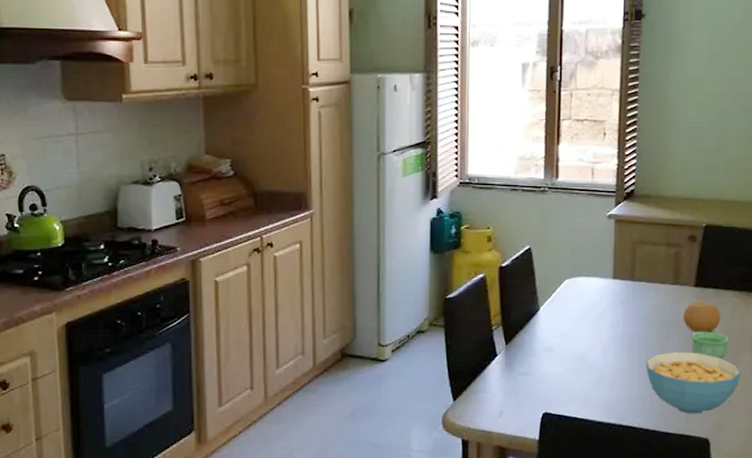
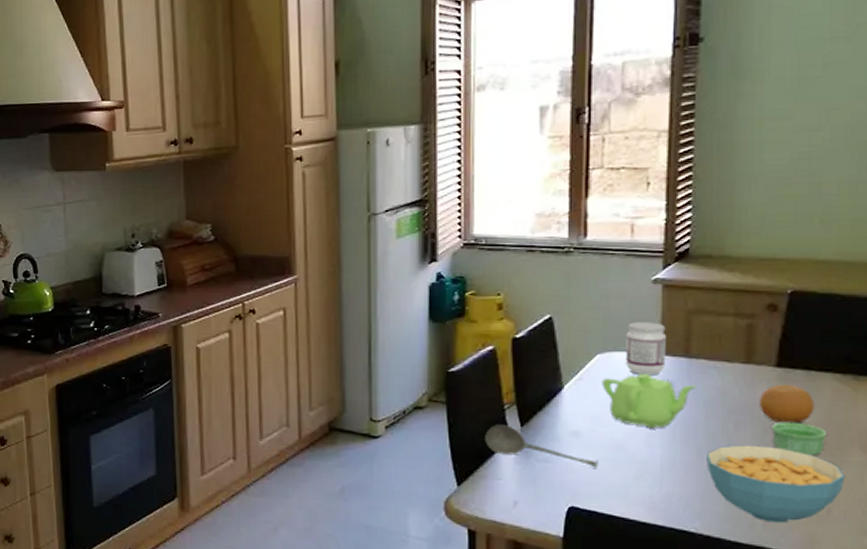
soupspoon: none [477,344,566,379] -> present [485,425,599,470]
teapot: none [569,295,640,342] -> present [602,374,698,429]
jam: none [587,251,617,297] -> present [626,322,666,376]

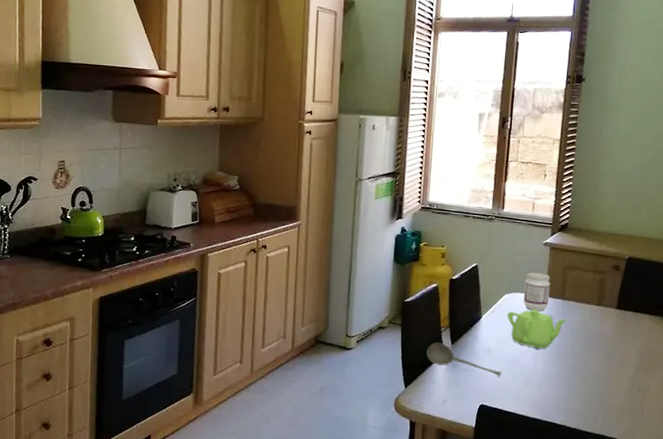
cereal bowl: present [707,445,845,523] -> none [570,362,653,418]
fruit: present [758,384,815,424] -> none [604,321,638,349]
ramekin: present [772,422,827,456] -> none [612,347,644,372]

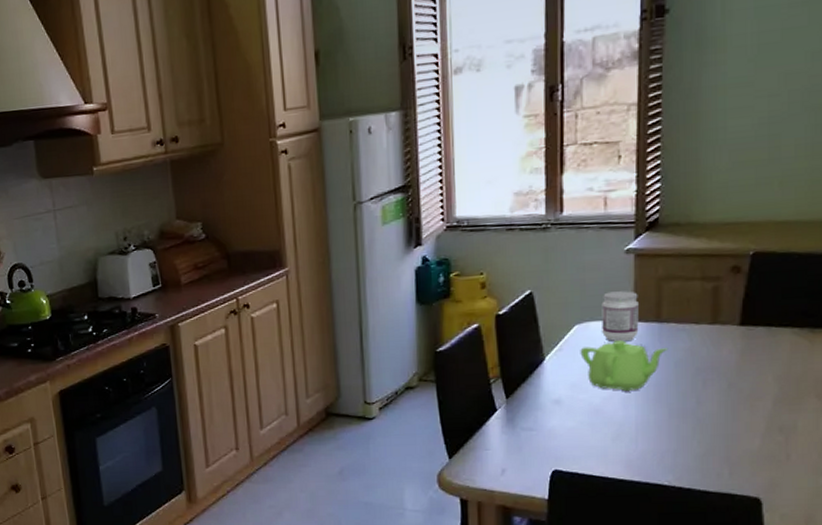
soupspoon: present [426,343,502,378] -> none [473,398,579,434]

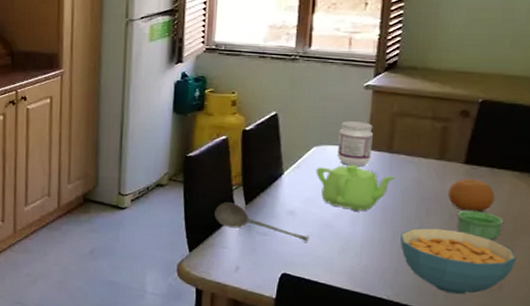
soupspoon: none [473,398,579,434] -> present [215,202,309,243]
cereal bowl: none [677,400,803,471] -> present [400,228,517,295]
fruit: none [724,340,775,378] -> present [447,178,495,212]
ramekin: none [737,376,787,407] -> present [457,210,504,240]

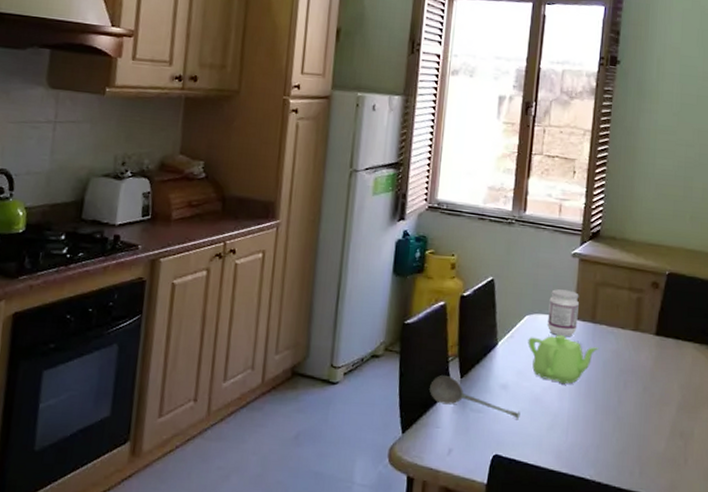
cereal bowl: present [400,228,517,295] -> none [602,401,698,471]
fruit: present [447,178,495,212] -> none [641,350,680,384]
ramekin: present [457,210,504,240] -> none [650,382,688,413]

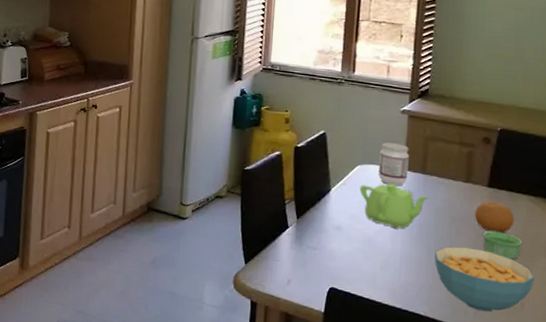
soupspoon: present [430,375,521,420] -> none [269,216,354,258]
cereal bowl: none [602,401,698,471] -> present [434,246,535,312]
fruit: none [641,350,680,384] -> present [474,201,515,233]
ramekin: none [650,382,688,413] -> present [483,230,523,260]

